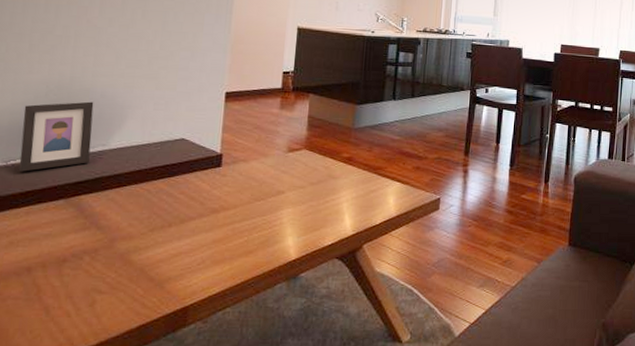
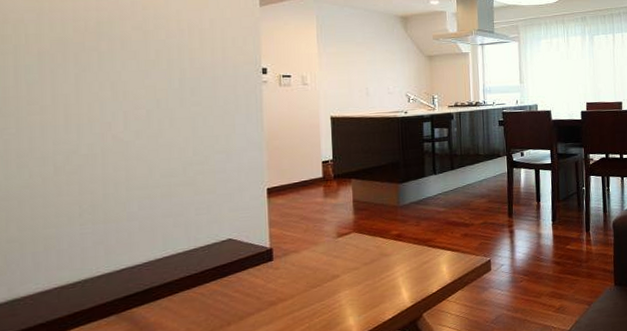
picture frame: present [18,101,94,172] -> none [58,215,136,295]

